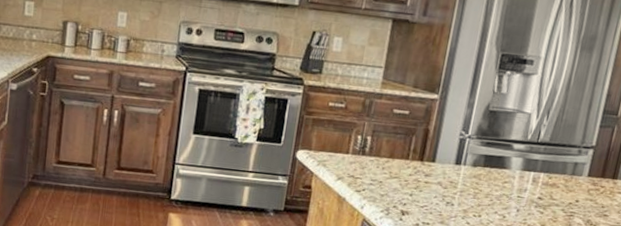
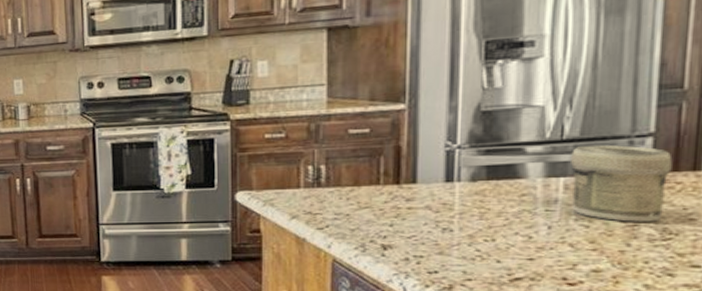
jar: none [535,149,602,214] -> present [571,144,673,222]

